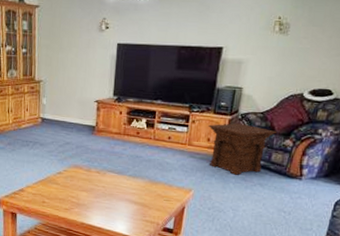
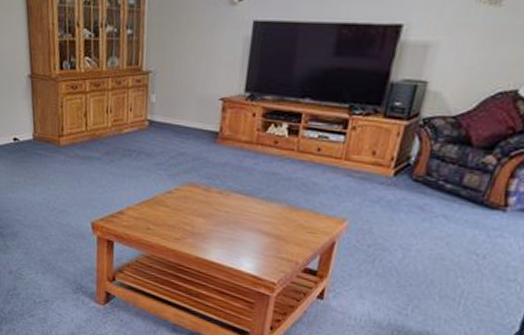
side table: present [208,123,278,175] -> none [372,131,475,202]

